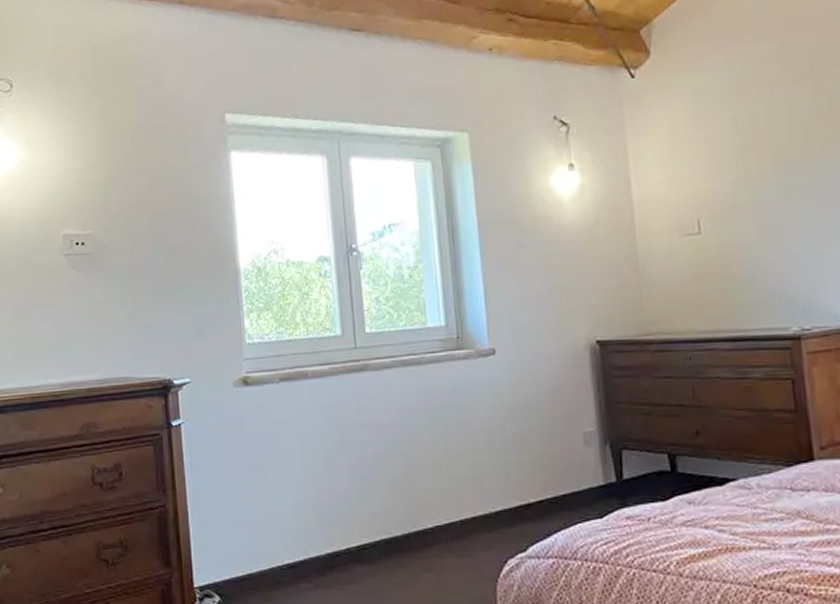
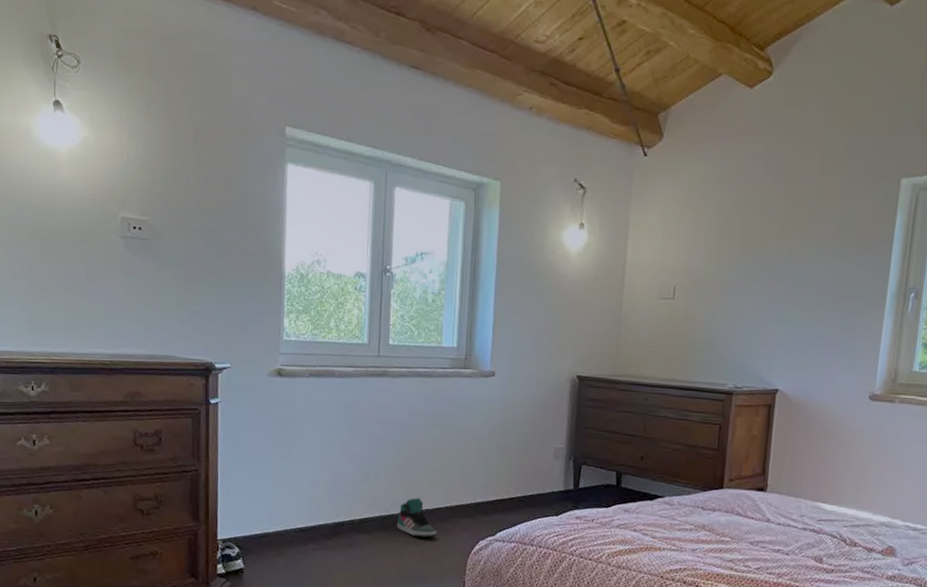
sneaker: none [403,513,454,562] -> present [397,498,437,538]

